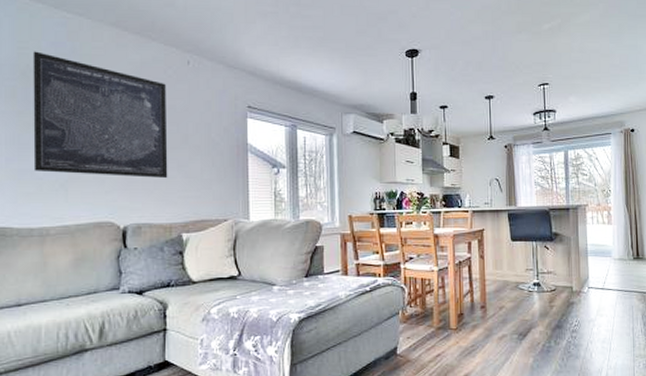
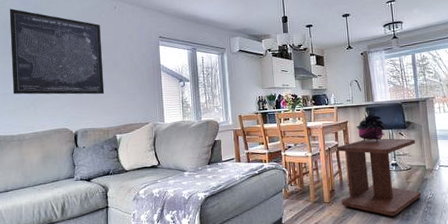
side table: none [469,251,565,347] -> present [337,138,421,216]
potted plant: none [493,212,531,257] -> present [355,107,387,143]

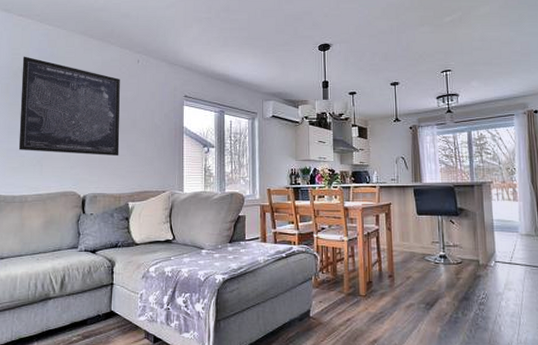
side table: present [337,138,421,216] -> none [377,224,472,317]
potted plant: present [355,107,387,143] -> none [400,188,436,230]

